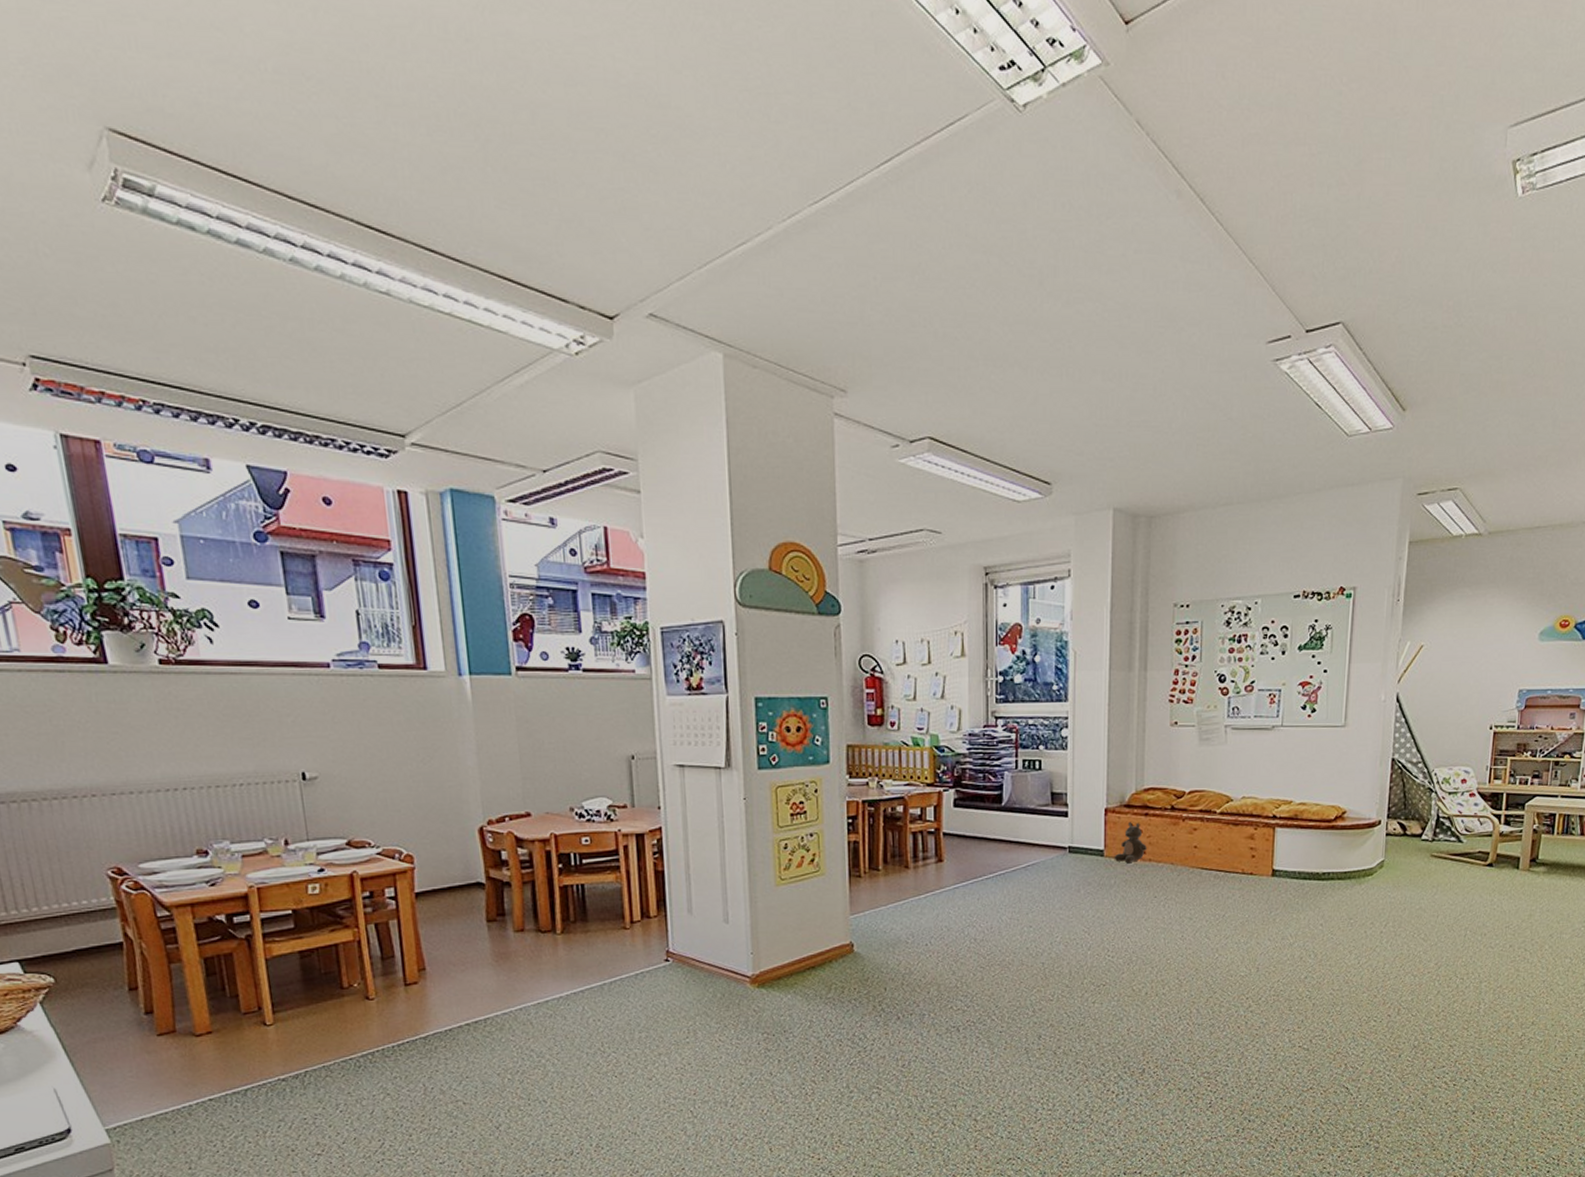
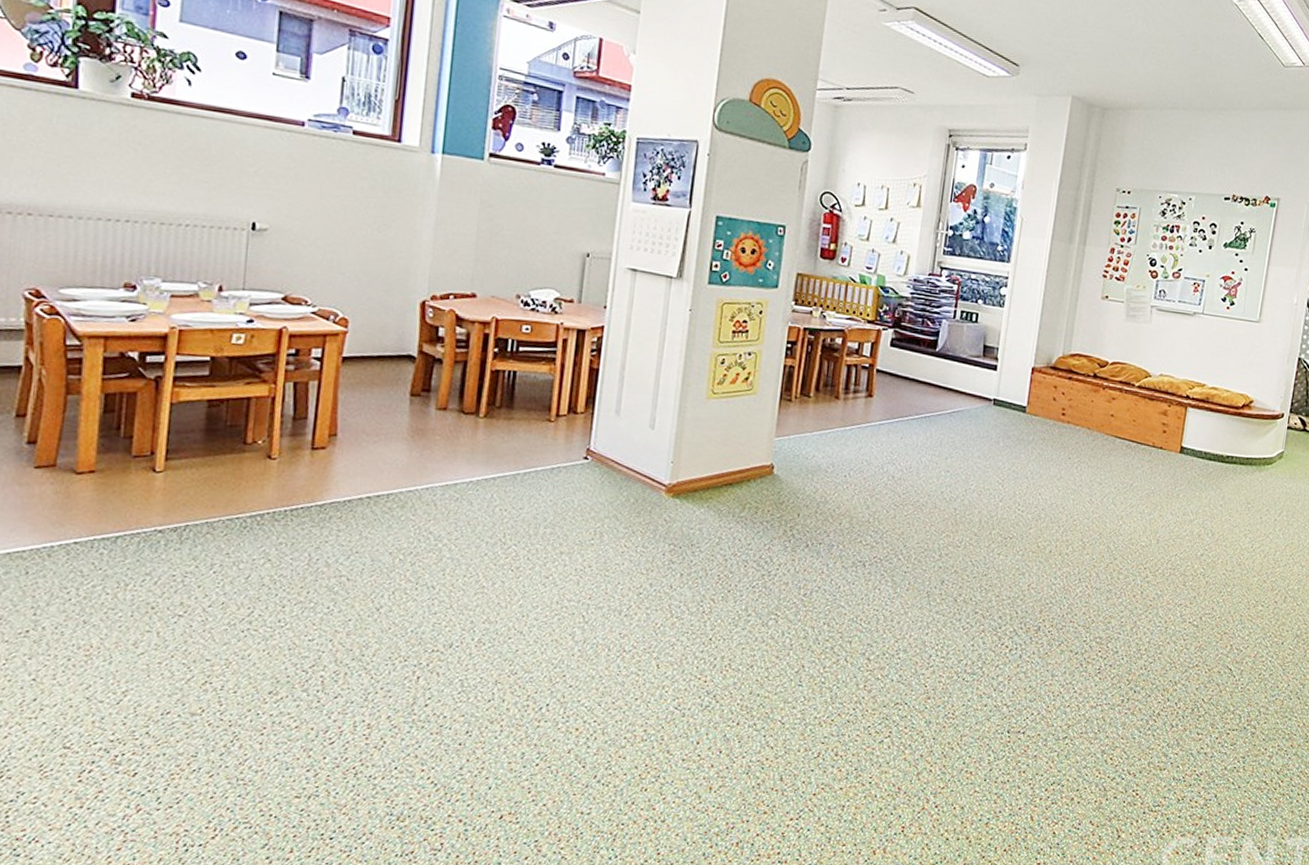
stuffed bear: present [1114,822,1147,864] -> none [1035,383,1067,423]

